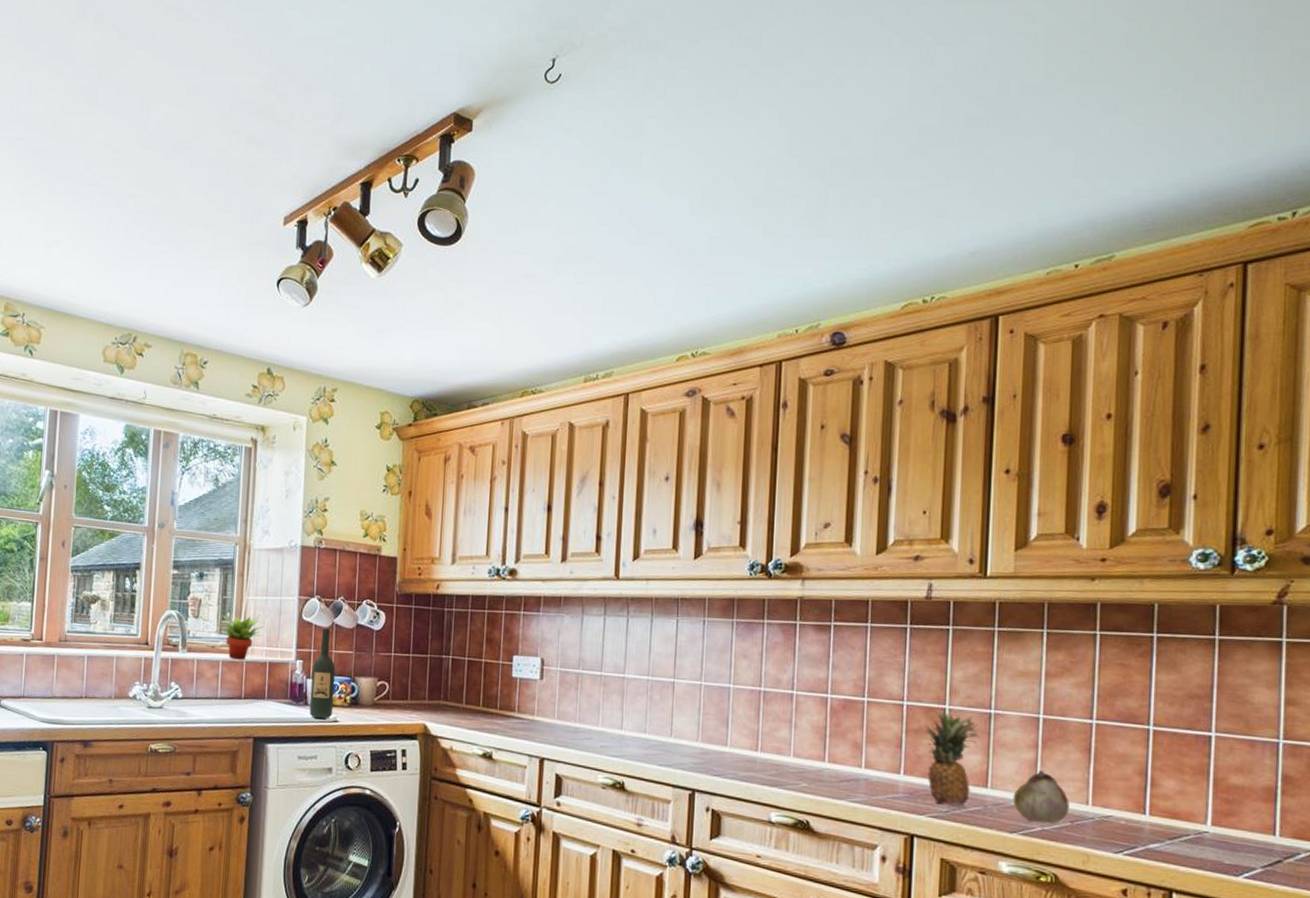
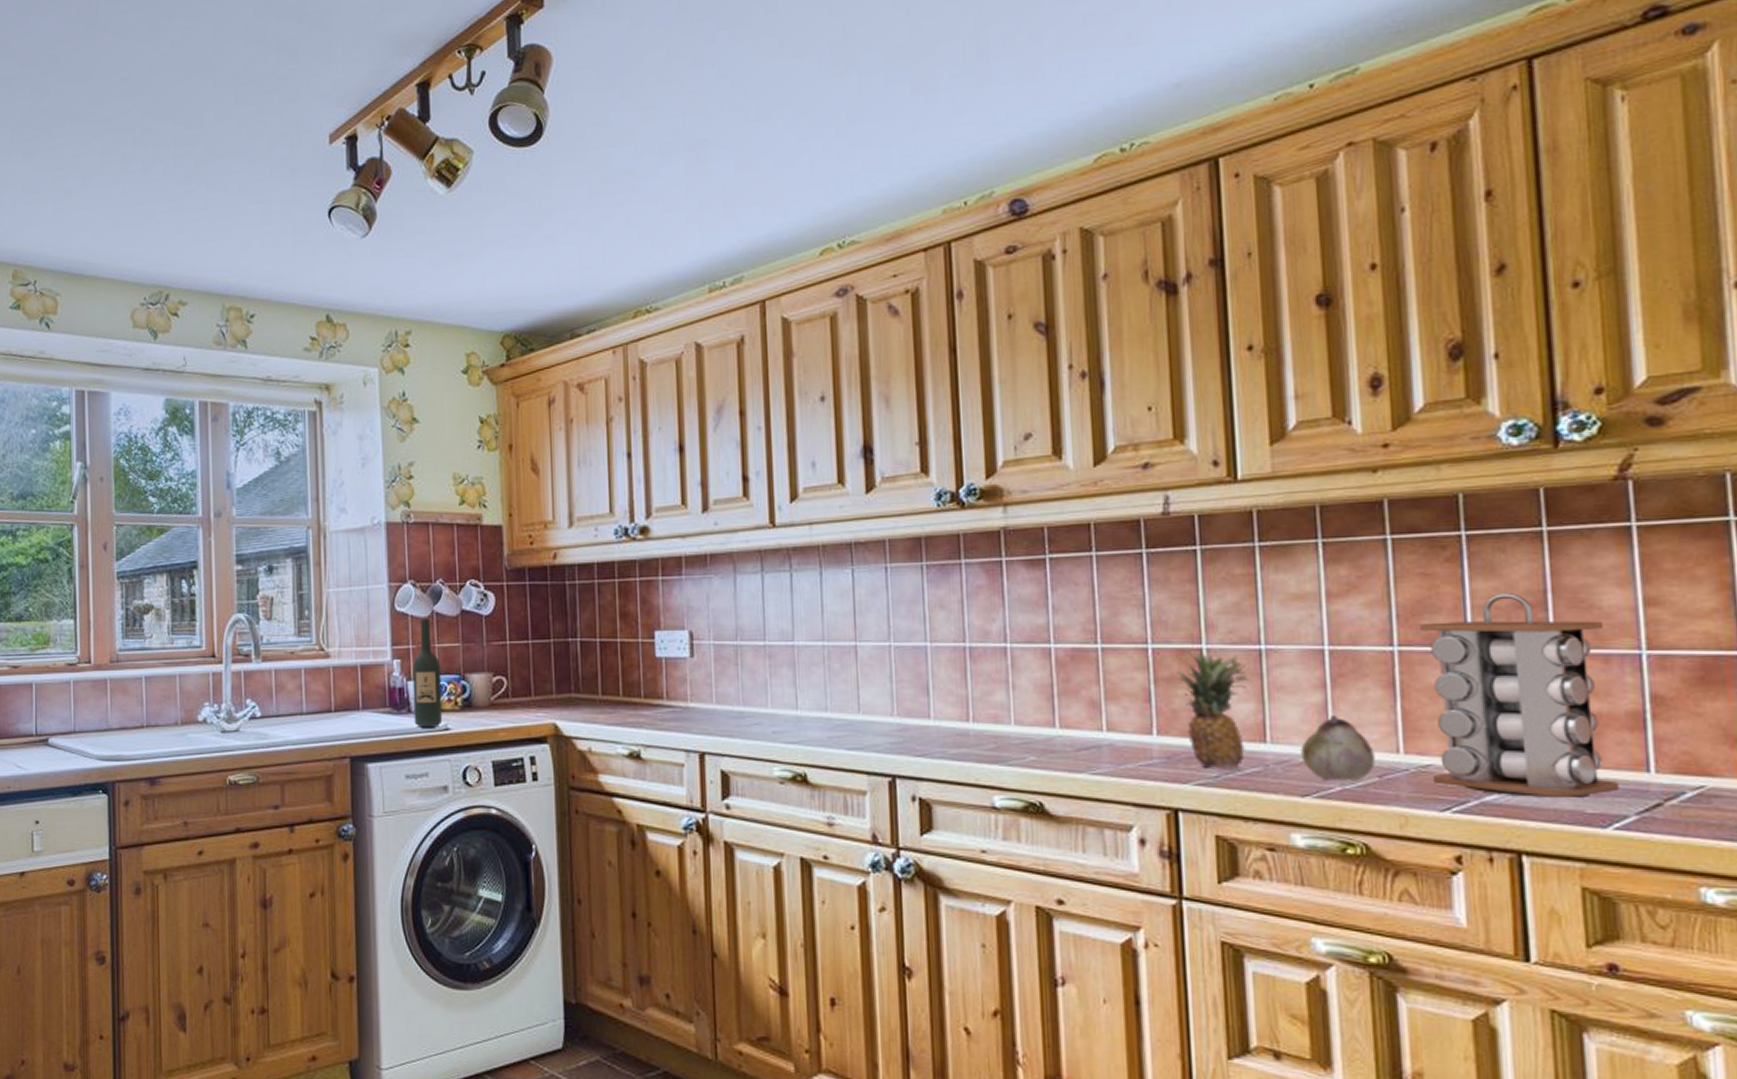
succulent plant: present [215,614,265,661] -> none [292,609,352,667]
spice rack: none [1111,685,1252,851] -> present [1418,593,1620,799]

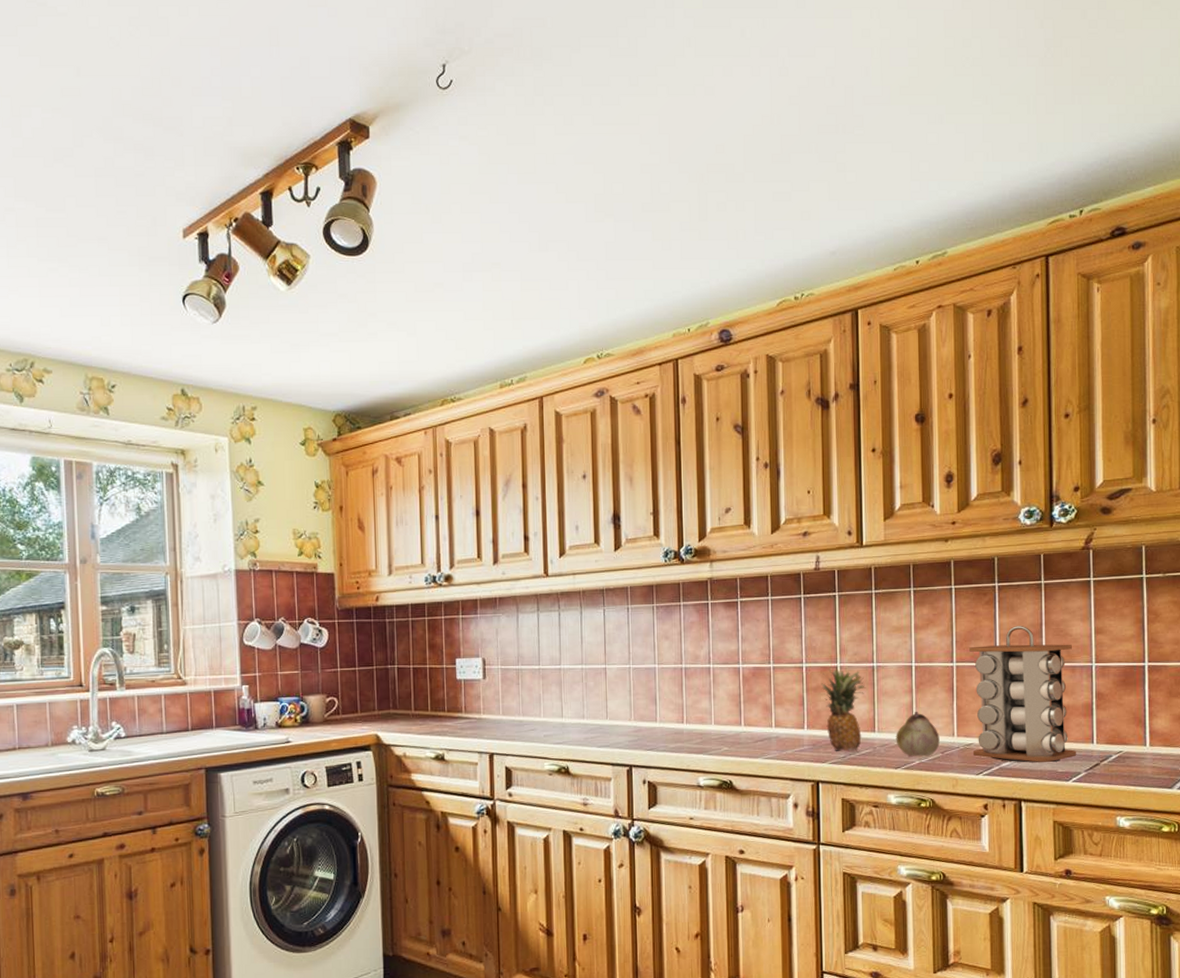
wine bottle: present [412,618,443,728] -> none [259,651,285,741]

